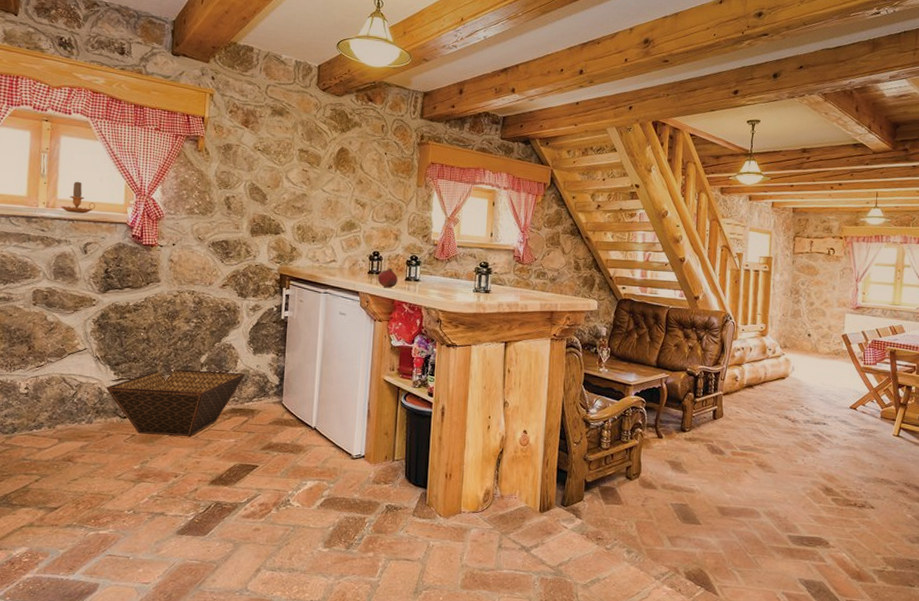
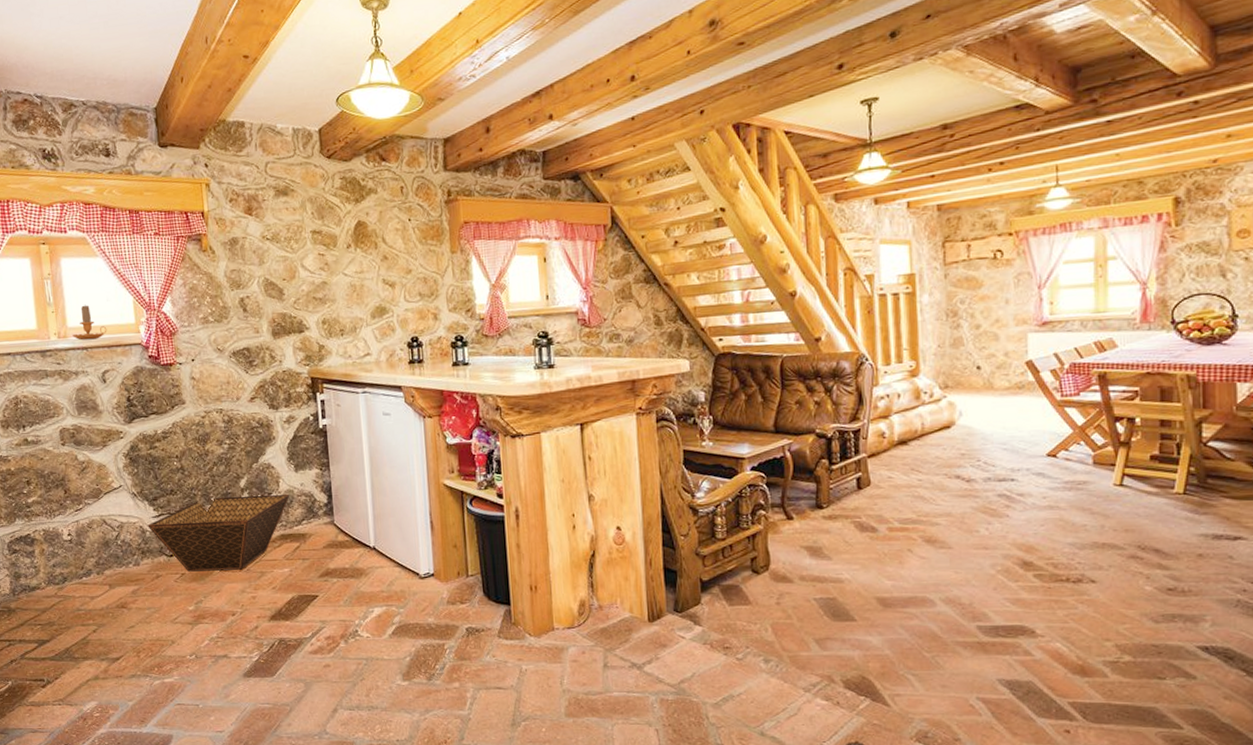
fruit: present [377,268,398,289] -> none [420,354,444,378]

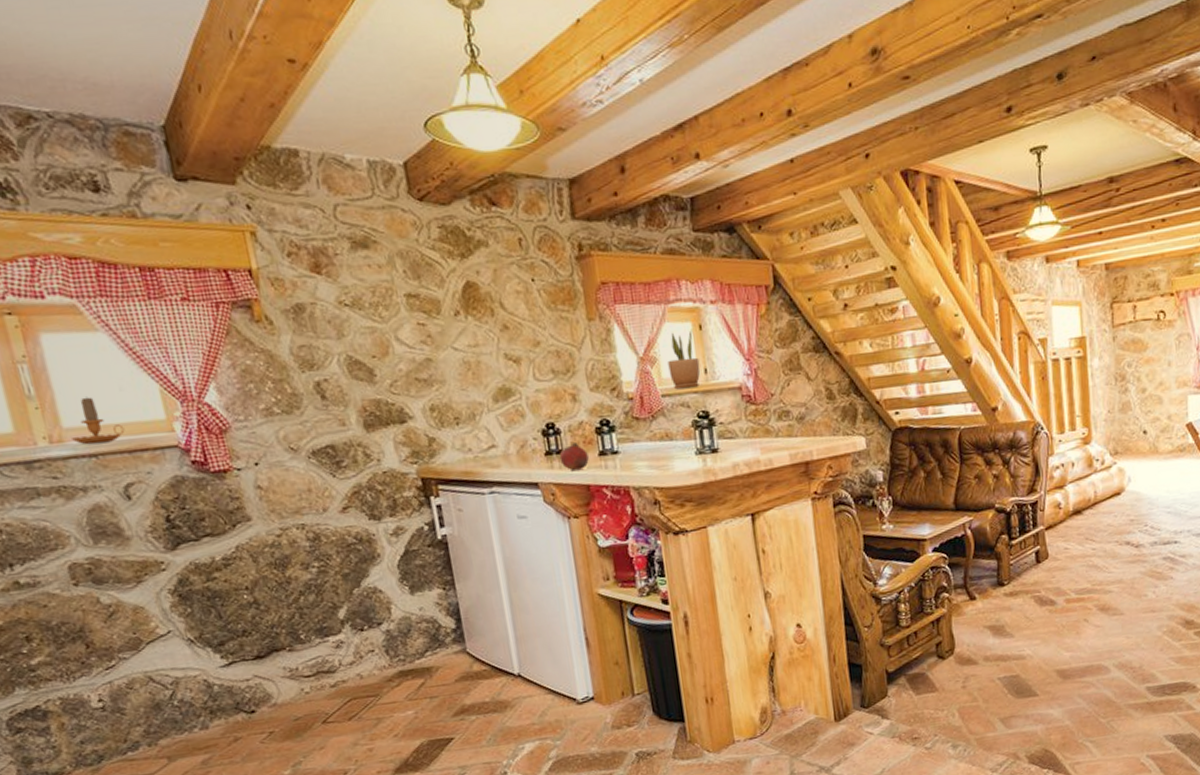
basket: present [147,495,290,572] -> none [214,622,407,729]
fruit: none [420,354,444,378] -> present [559,442,589,472]
potted plant: none [515,261,543,313] -> present [668,328,701,390]

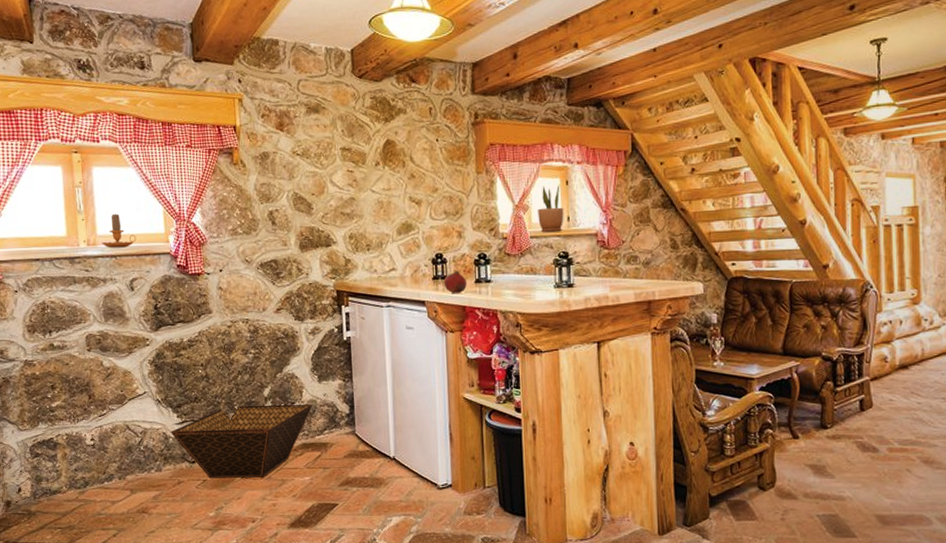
basket: none [214,622,407,729] -> present [171,404,313,478]

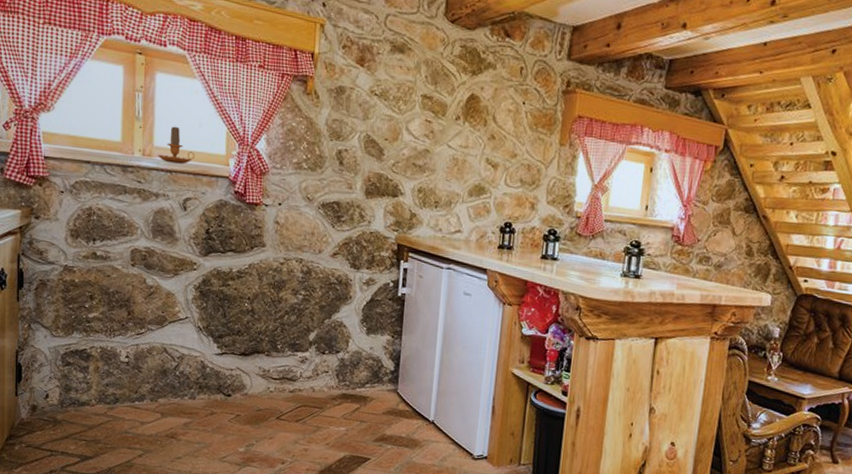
basket: present [171,404,313,478] -> none [209,345,358,421]
fruit: present [443,271,467,294] -> none [508,243,533,267]
potted plant: present [538,183,564,233] -> none [615,169,644,220]

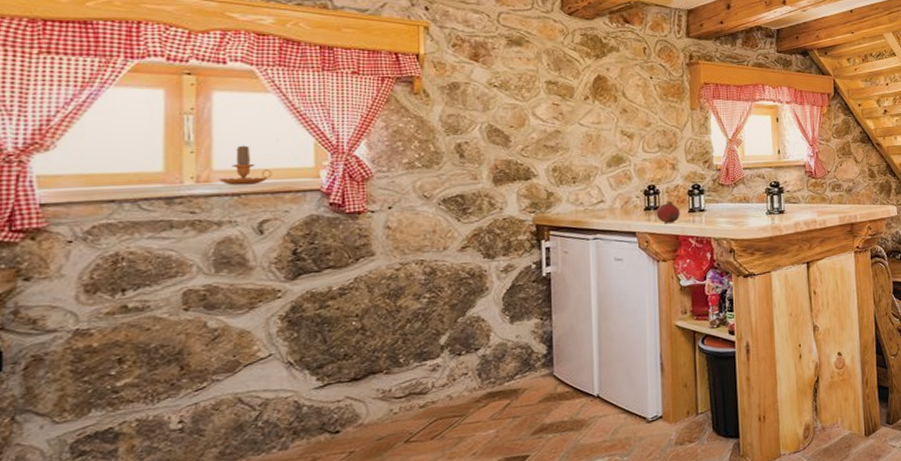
fruit: none [508,243,533,267] -> present [656,201,680,224]

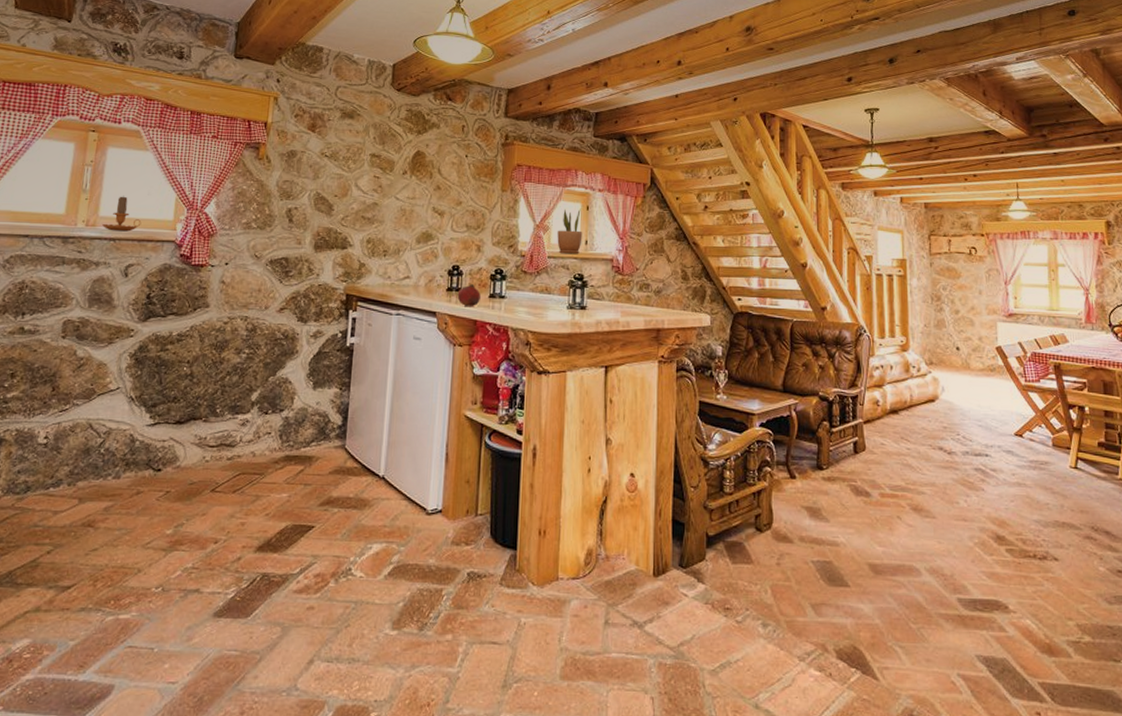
potted plant: none [750,120,775,165] -> present [557,208,583,254]

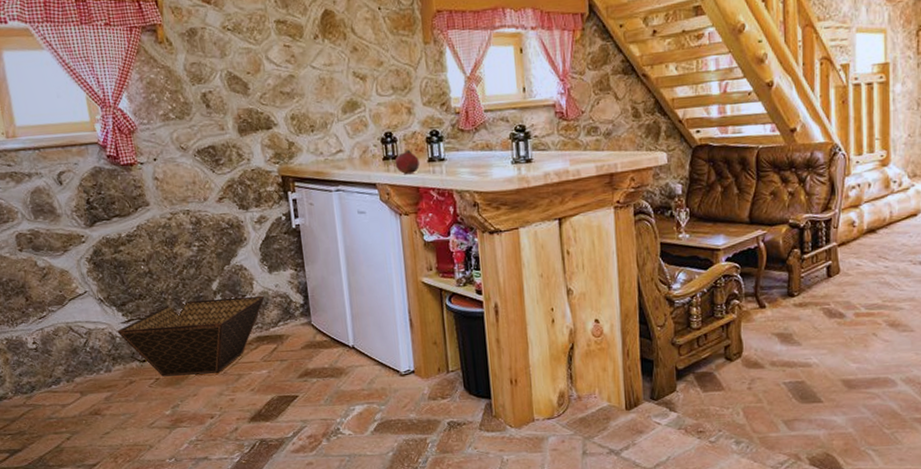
candle: present [102,196,142,232] -> none [22,102,60,140]
basket: none [139,409,303,492] -> present [117,296,265,377]
potted plant: present [557,208,583,254] -> none [491,51,520,106]

